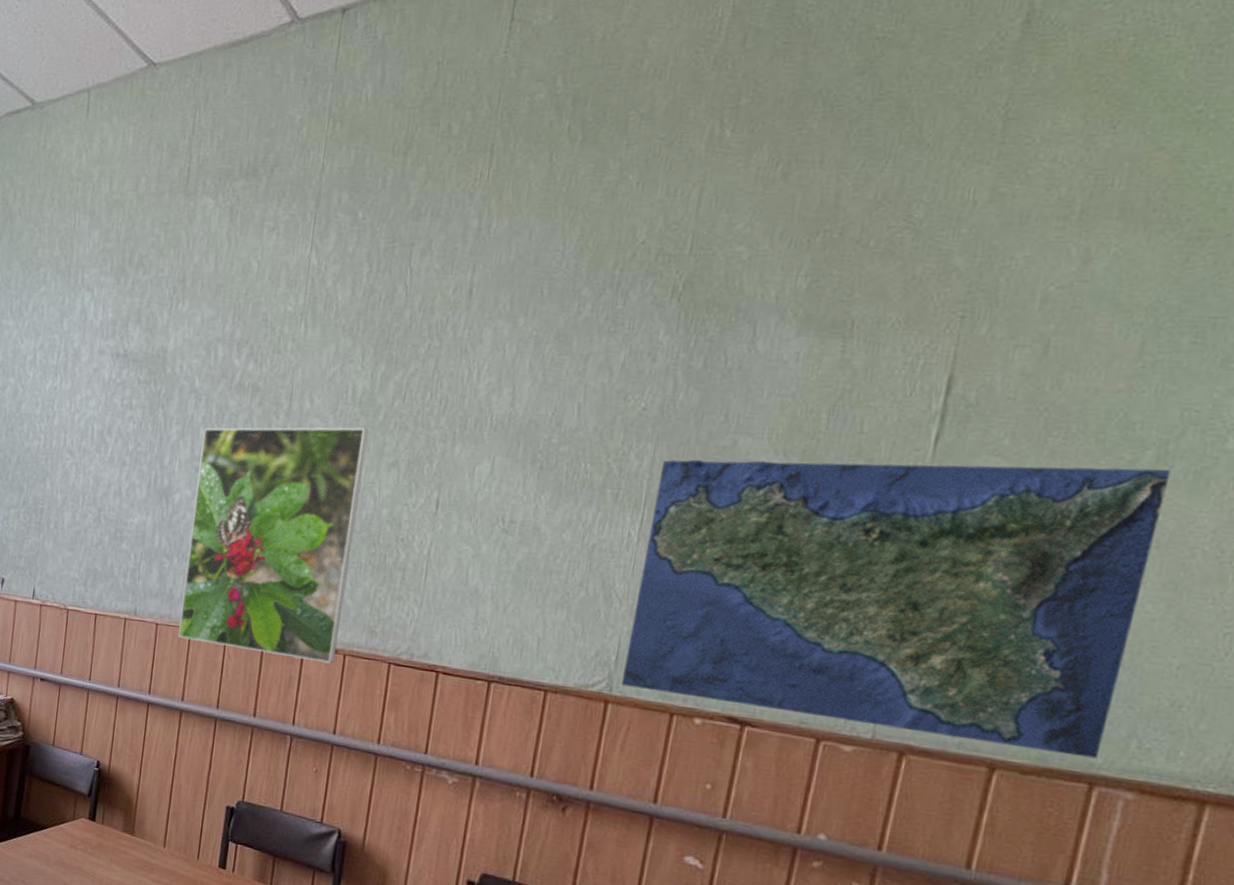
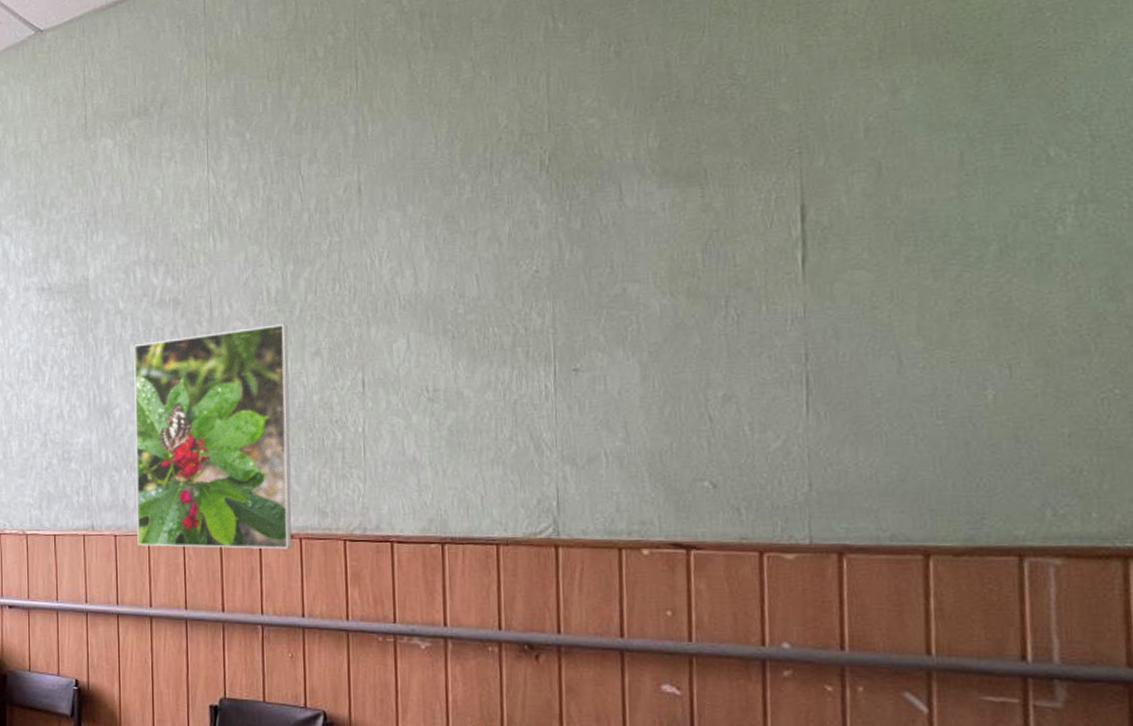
map: present [620,459,1171,759] -> none [563,260,1021,532]

